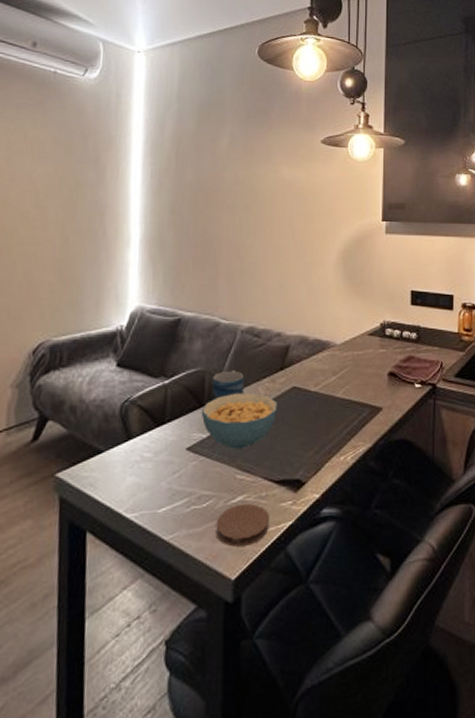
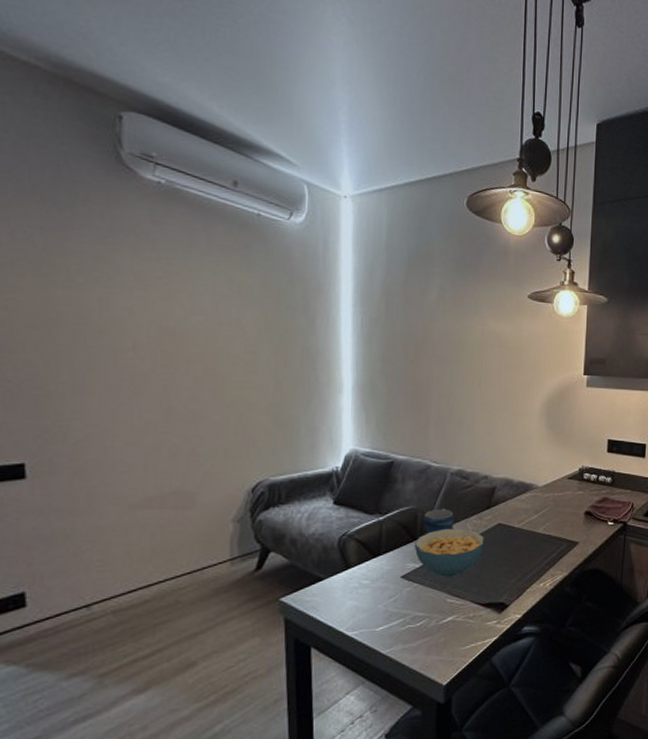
coaster: present [216,504,270,547] -> none [429,623,477,659]

